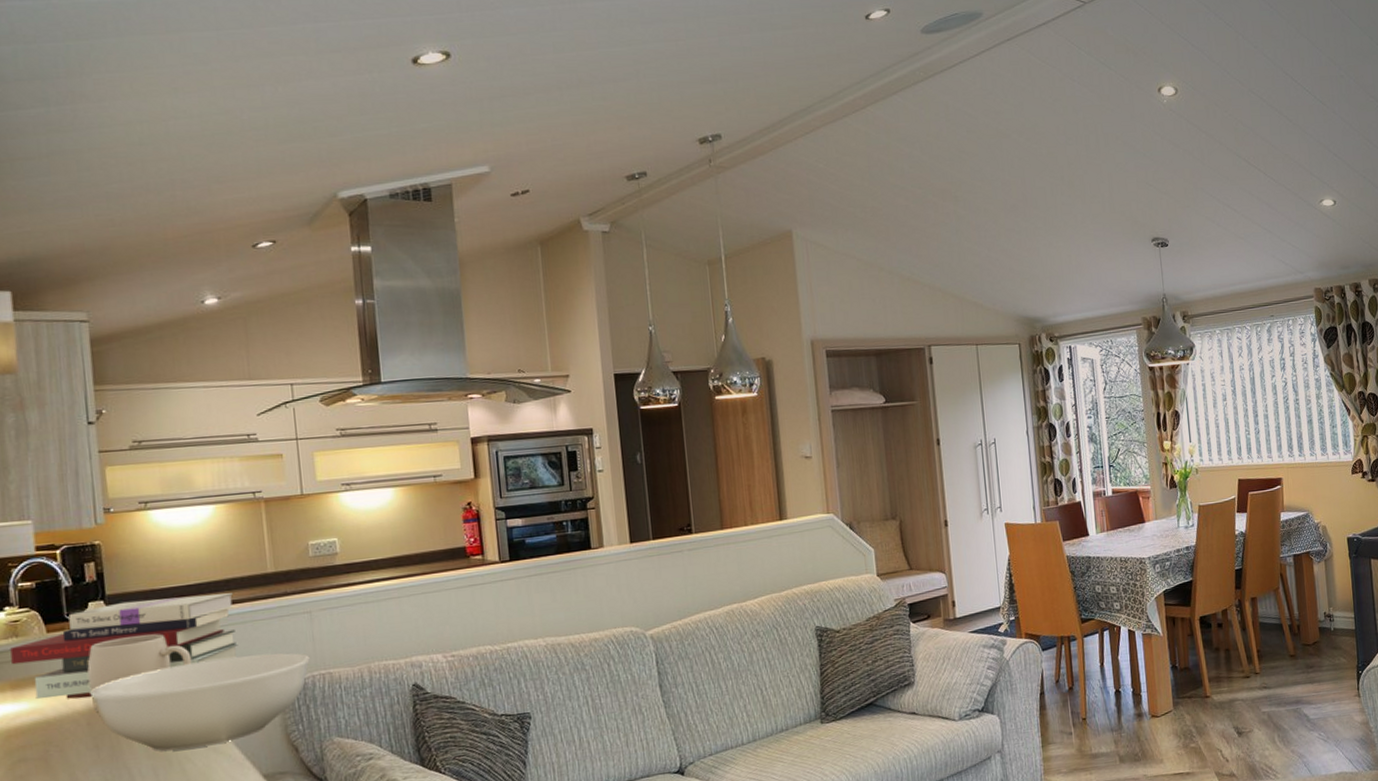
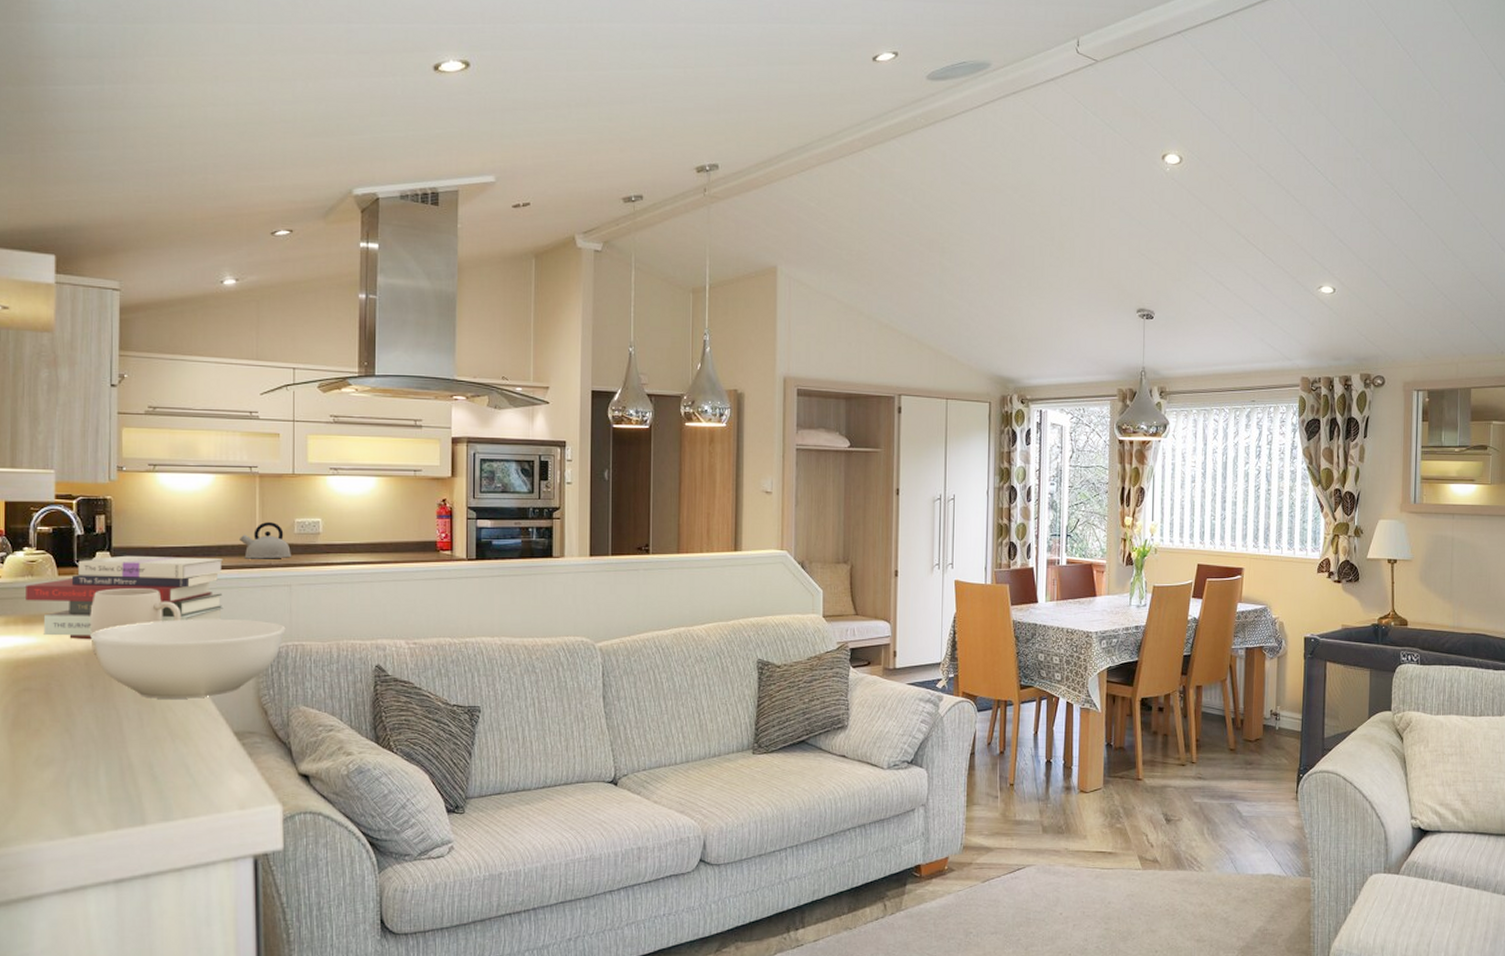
kettle: none [249,548,309,590] -> present [240,522,292,559]

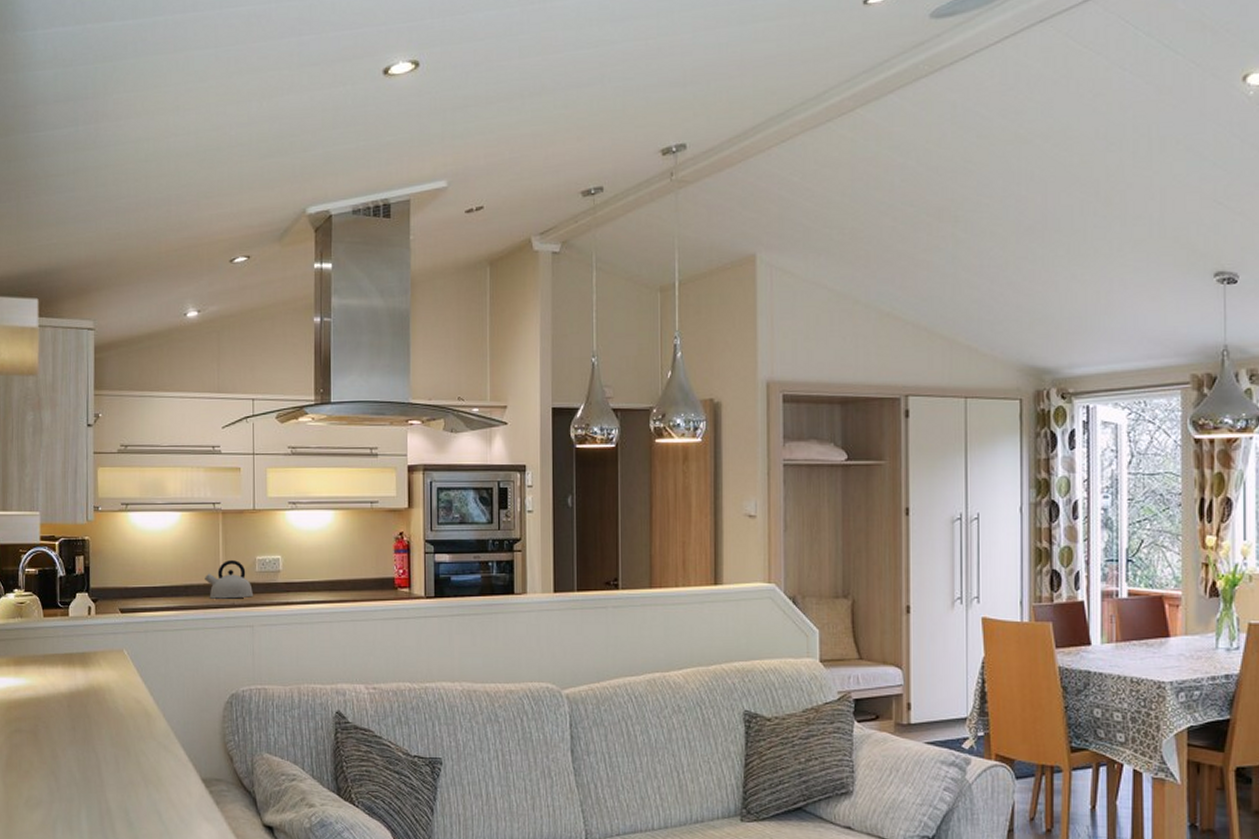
books: present [26,555,223,640] -> none [16,596,191,682]
mug: present [90,588,182,653] -> none [71,630,153,696]
bowl: present [90,619,286,699] -> none [72,661,249,743]

